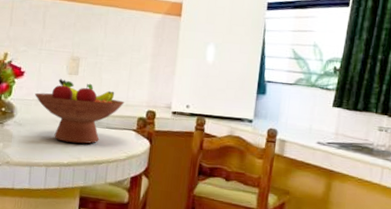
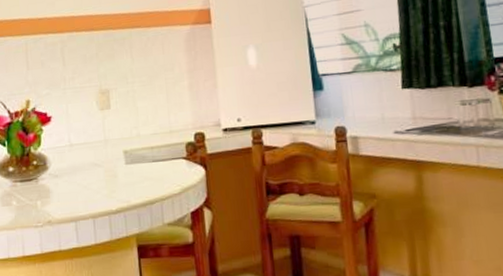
fruit bowl: present [35,78,125,144] -> none [67,115,168,186]

